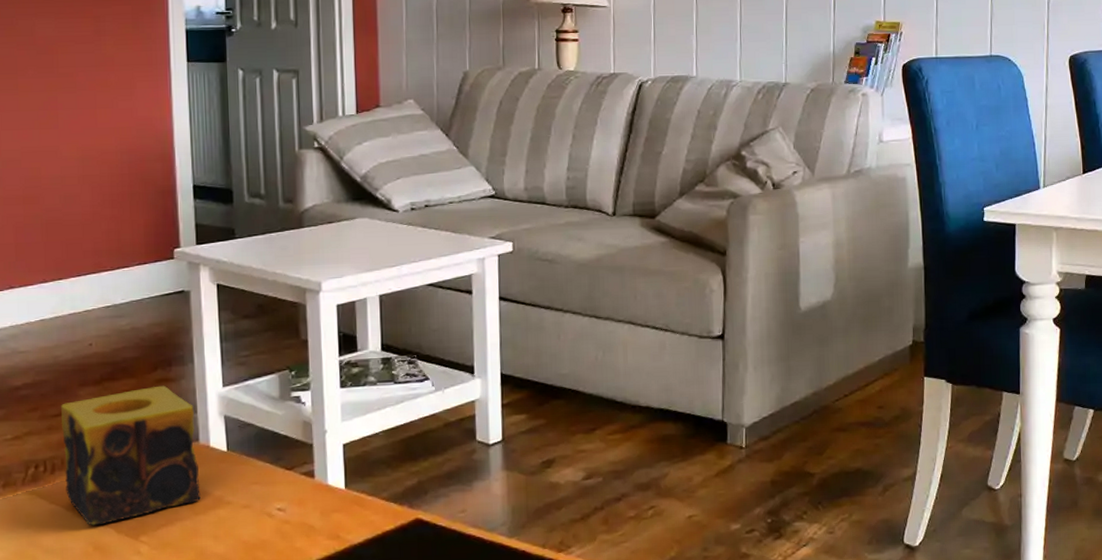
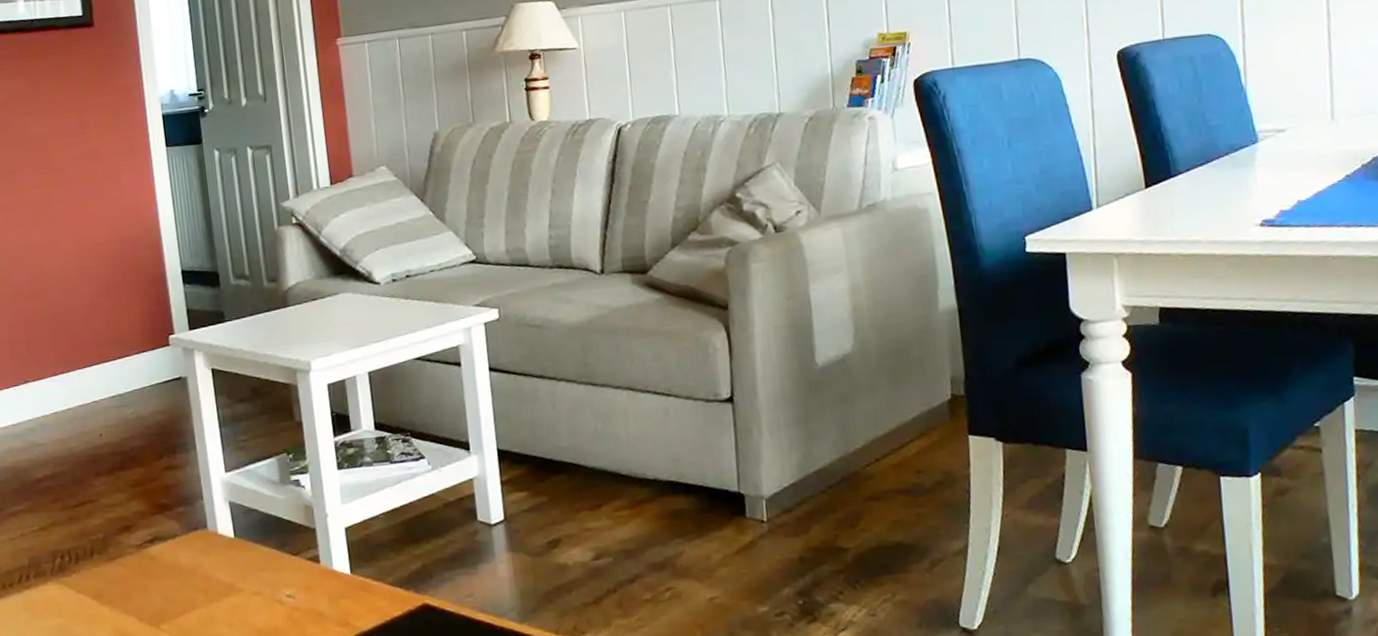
candle: present [60,385,201,526] -> none [78,473,214,614]

